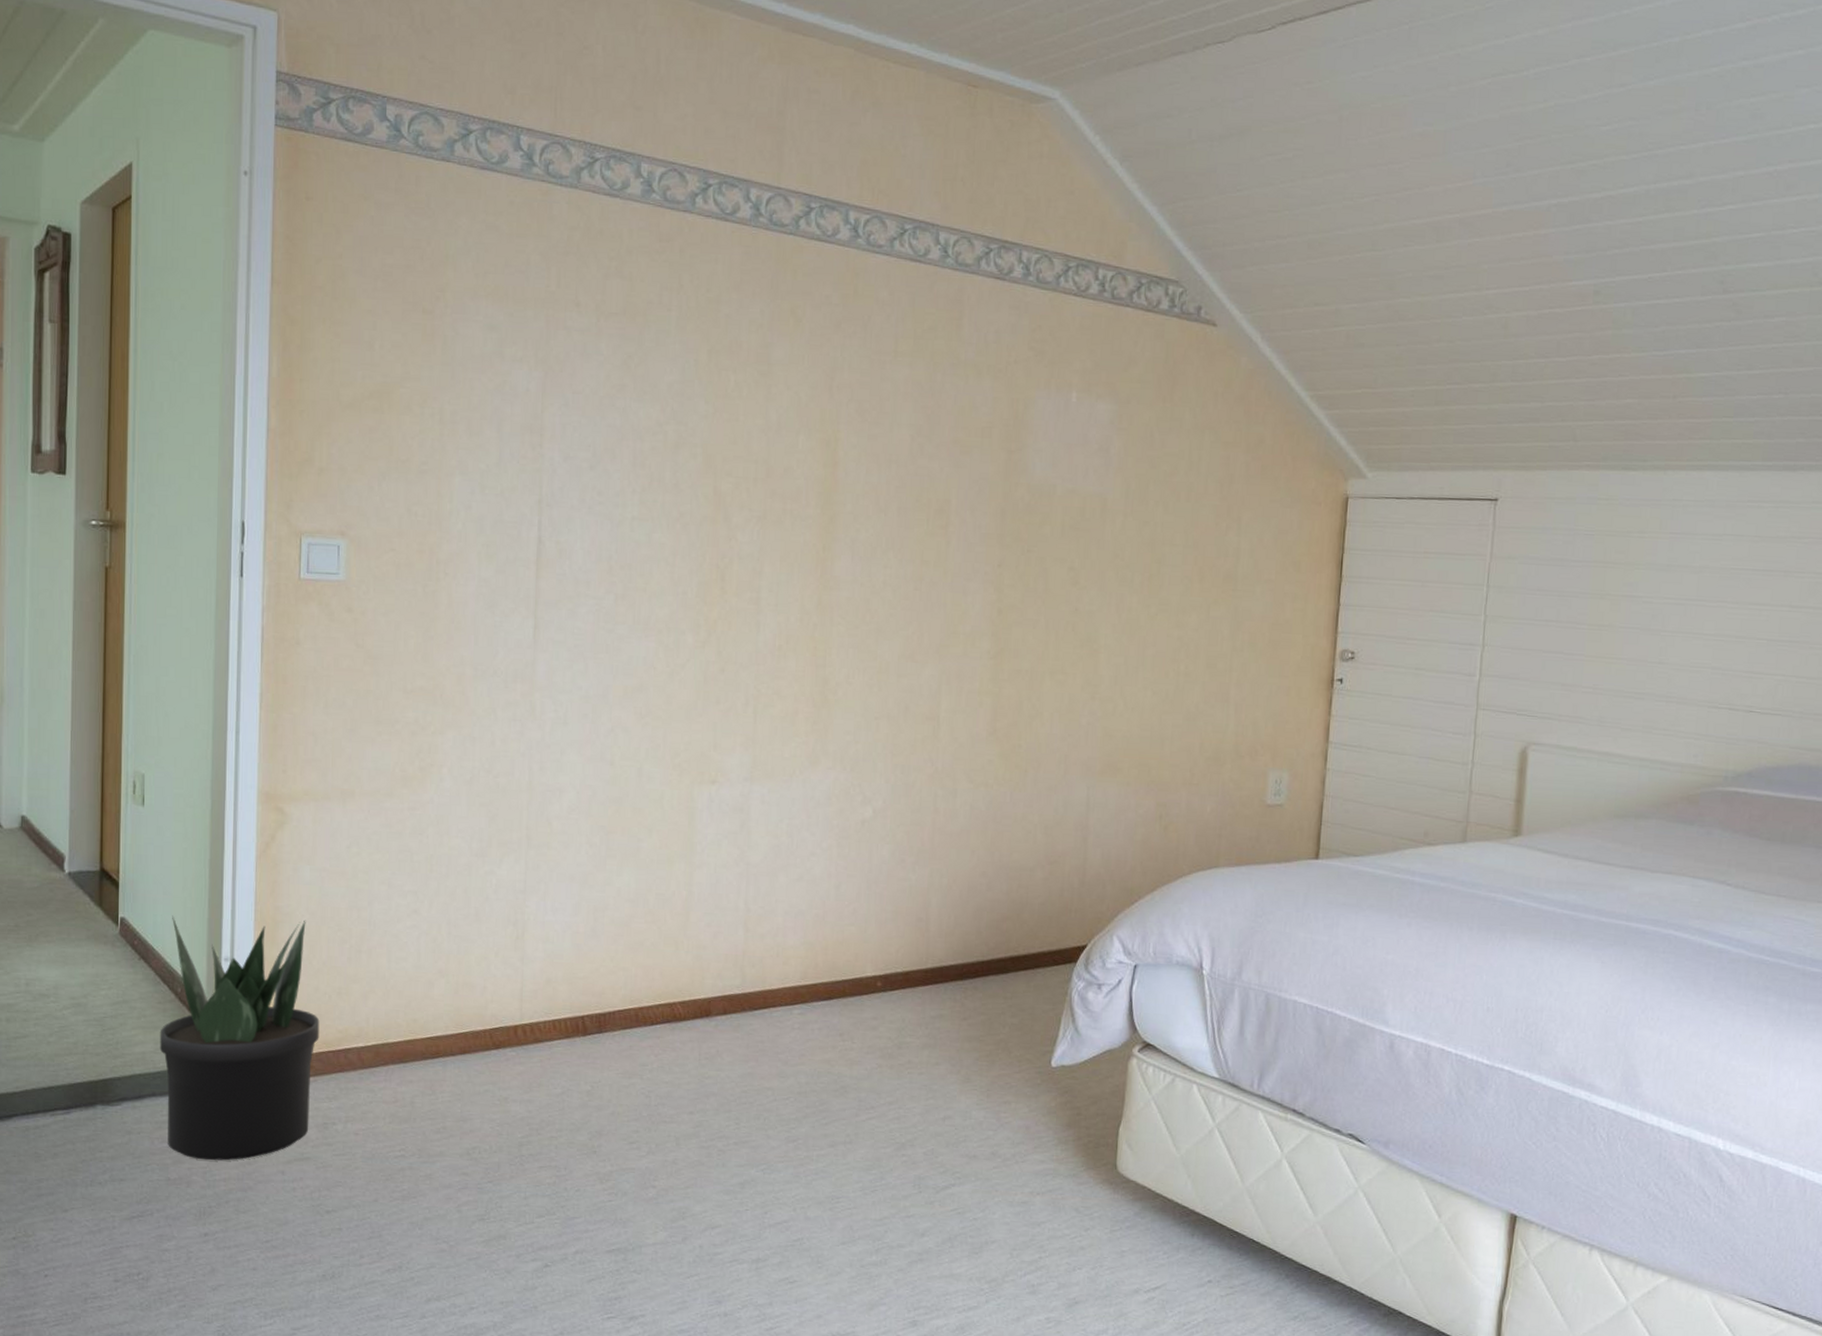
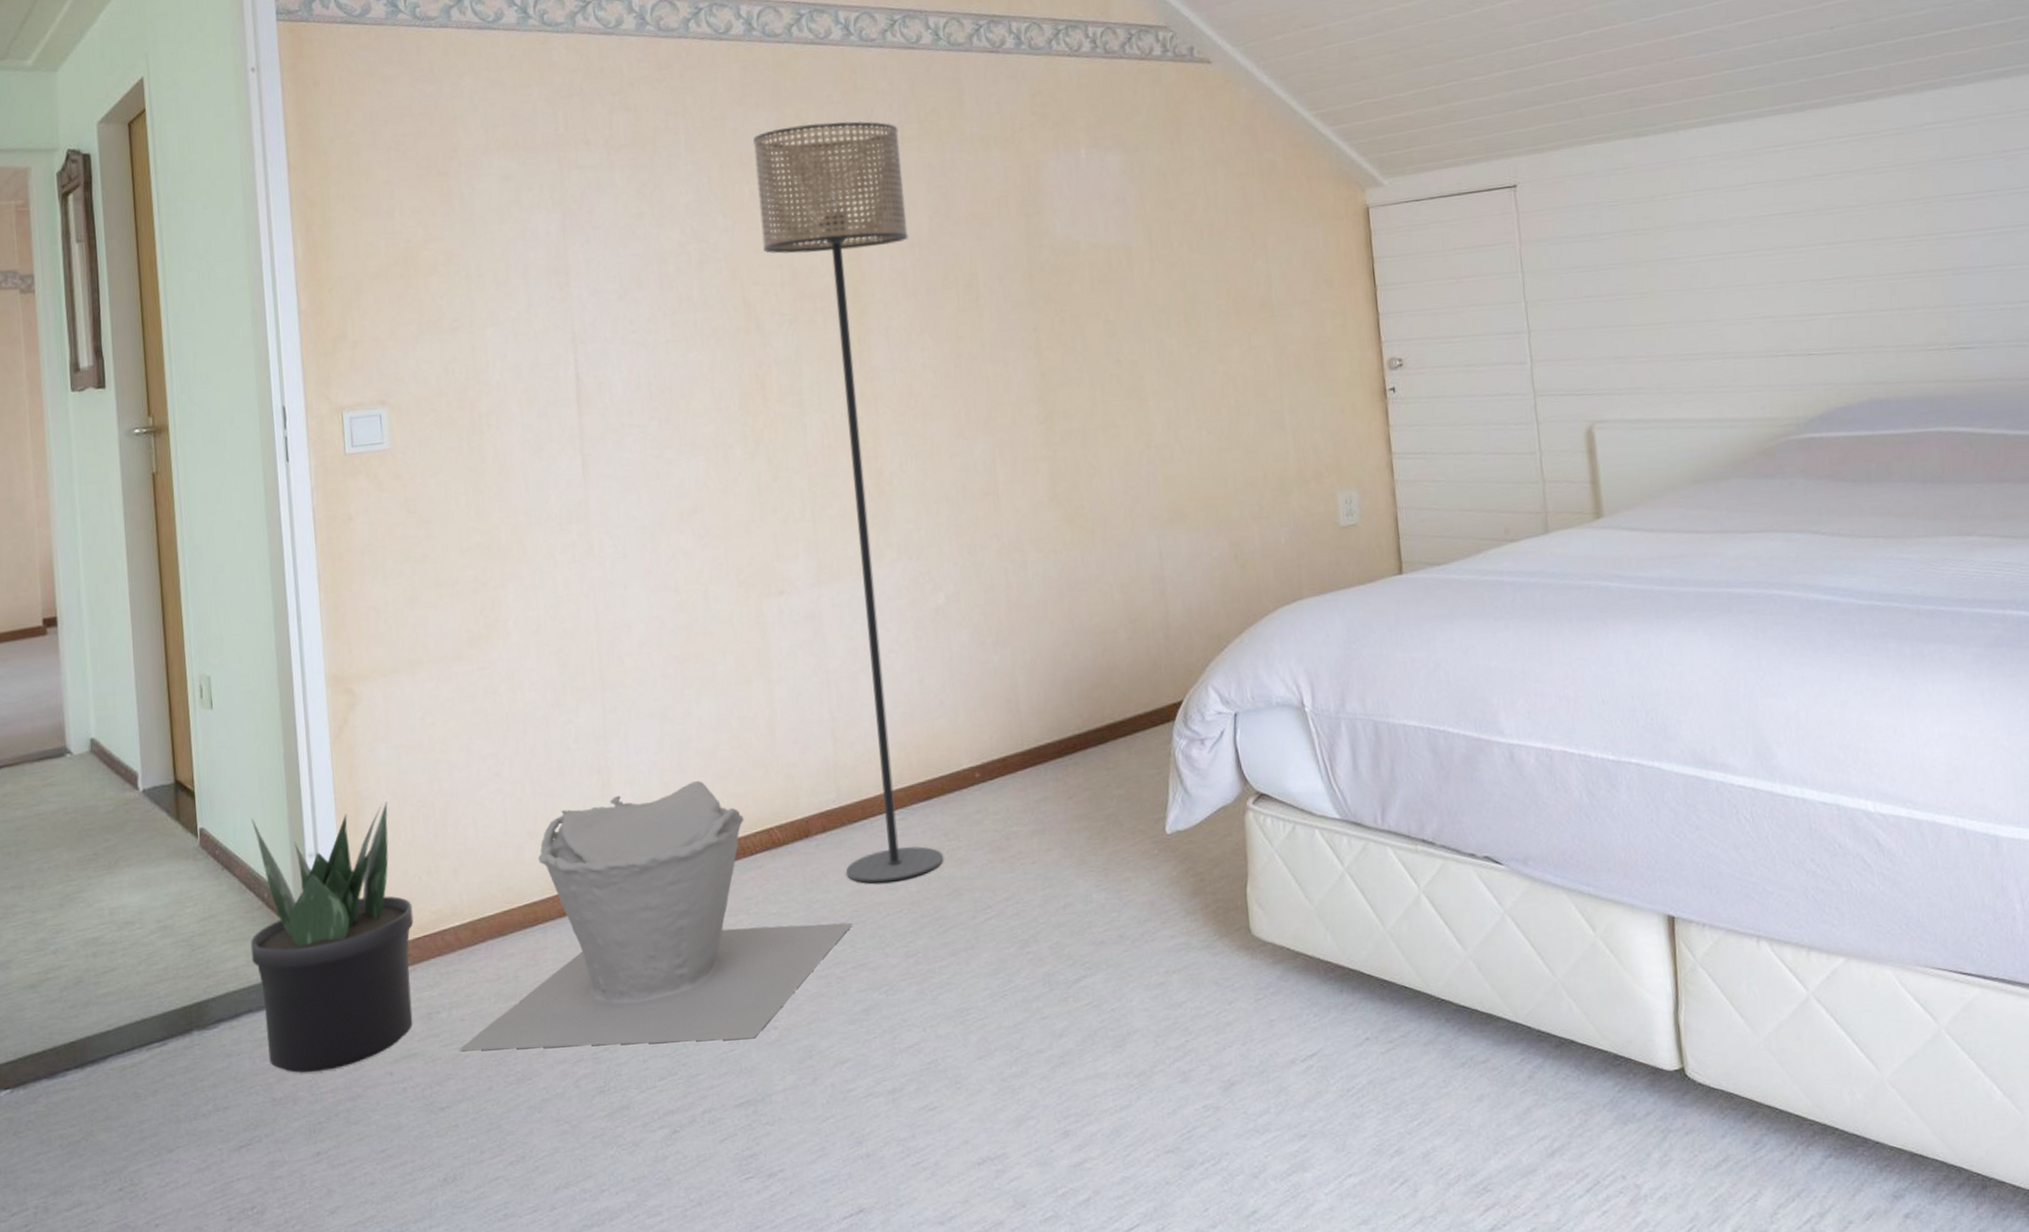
laundry basket: none [350,947,740,1193] -> present [458,780,853,1052]
floor lamp: none [741,321,893,1071] -> present [753,121,944,884]

